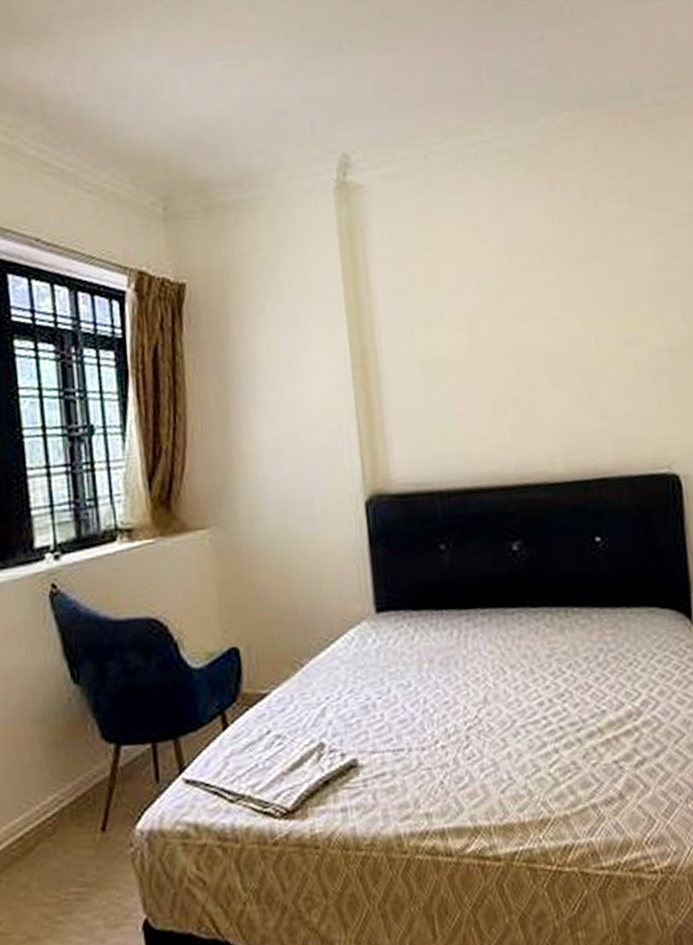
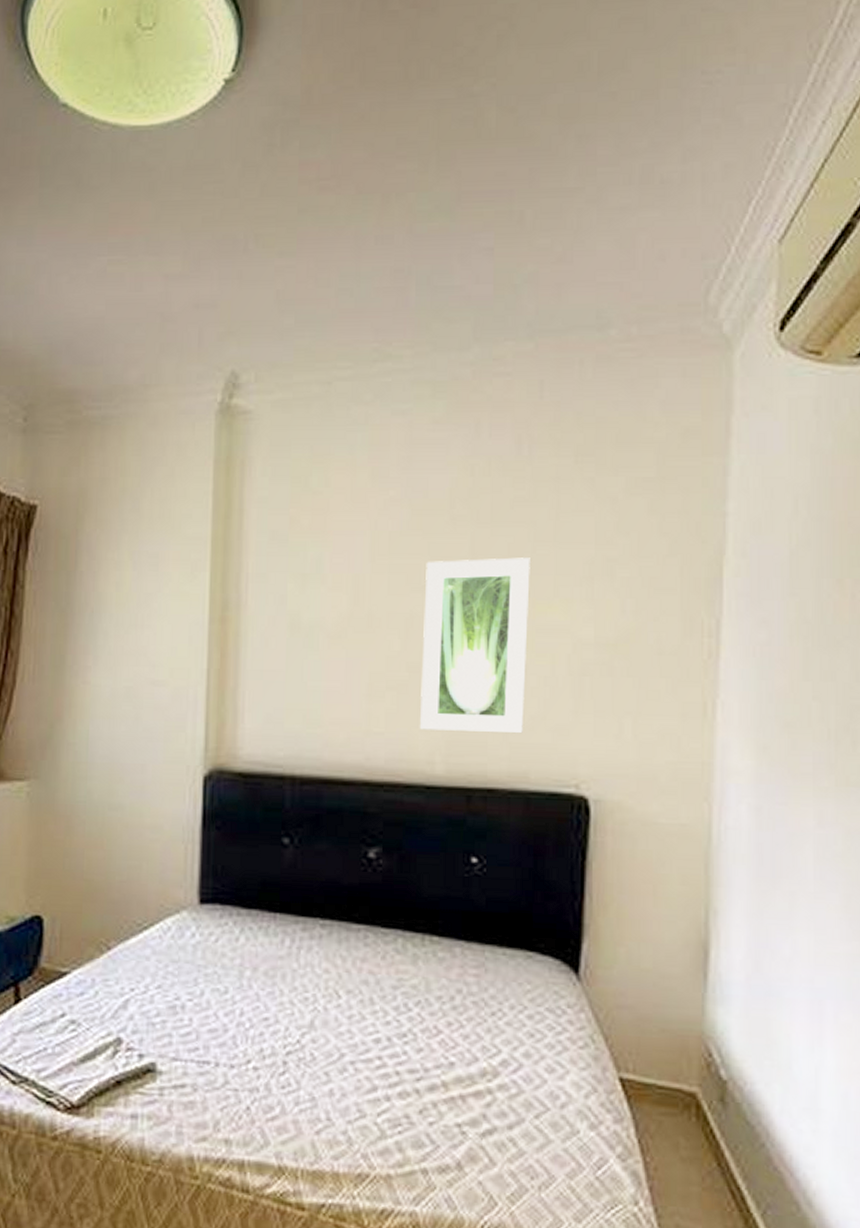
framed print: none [525,286,621,437] -> present [419,557,530,734]

